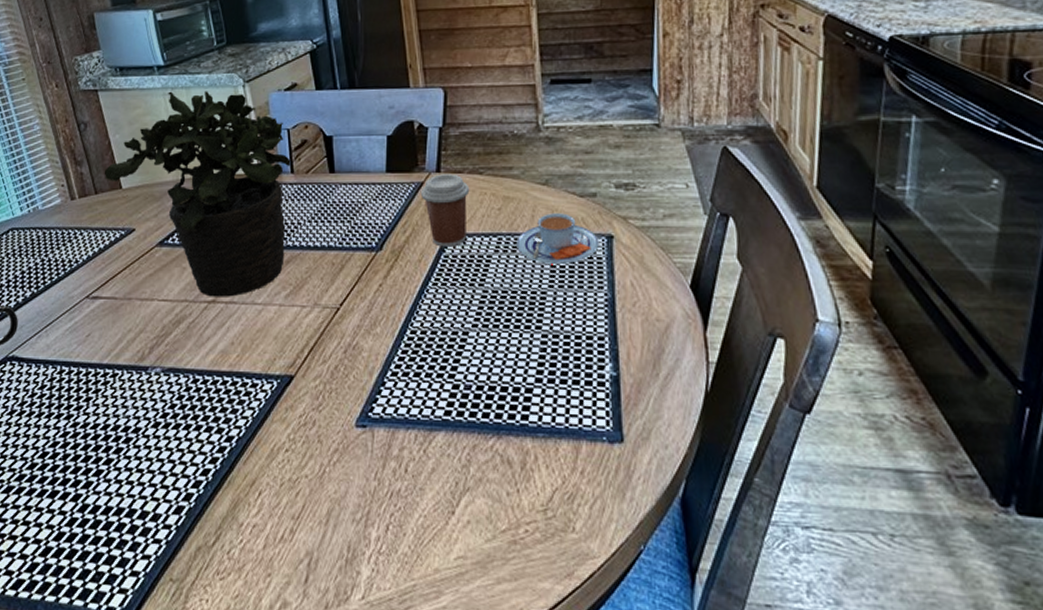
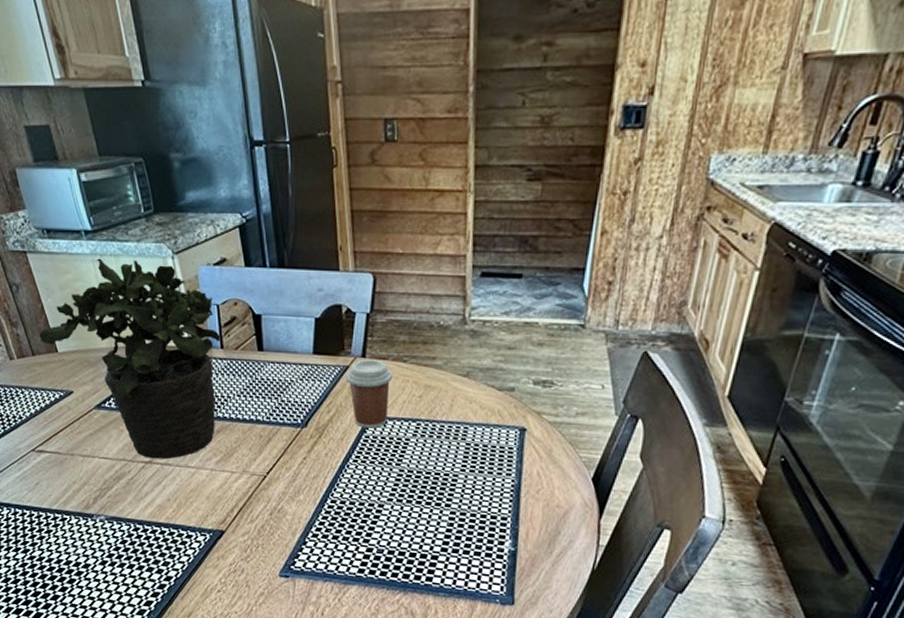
teacup: present [516,213,599,264] -> none [434,404,512,452]

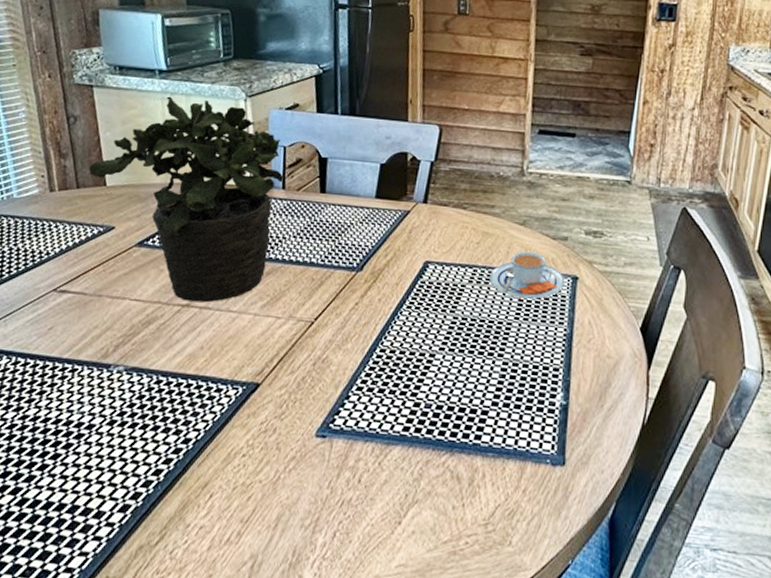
coffee cup: present [345,359,393,429] -> none [405,205,453,274]
teacup: none [434,404,512,452] -> present [489,251,565,300]

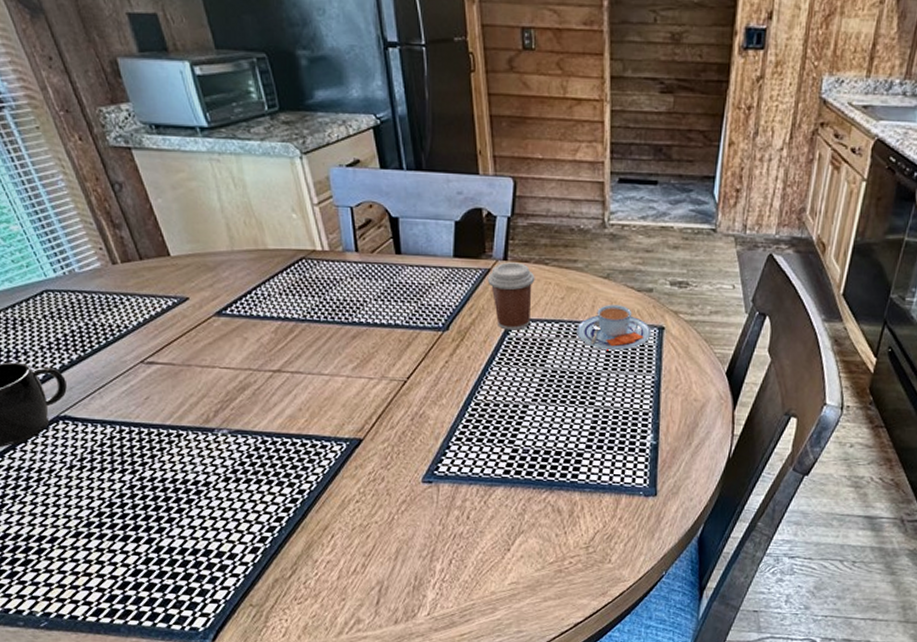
potted plant: present [88,96,284,303] -> none [147,156,355,368]
coffee cup: none [405,205,453,274] -> present [487,262,535,331]

